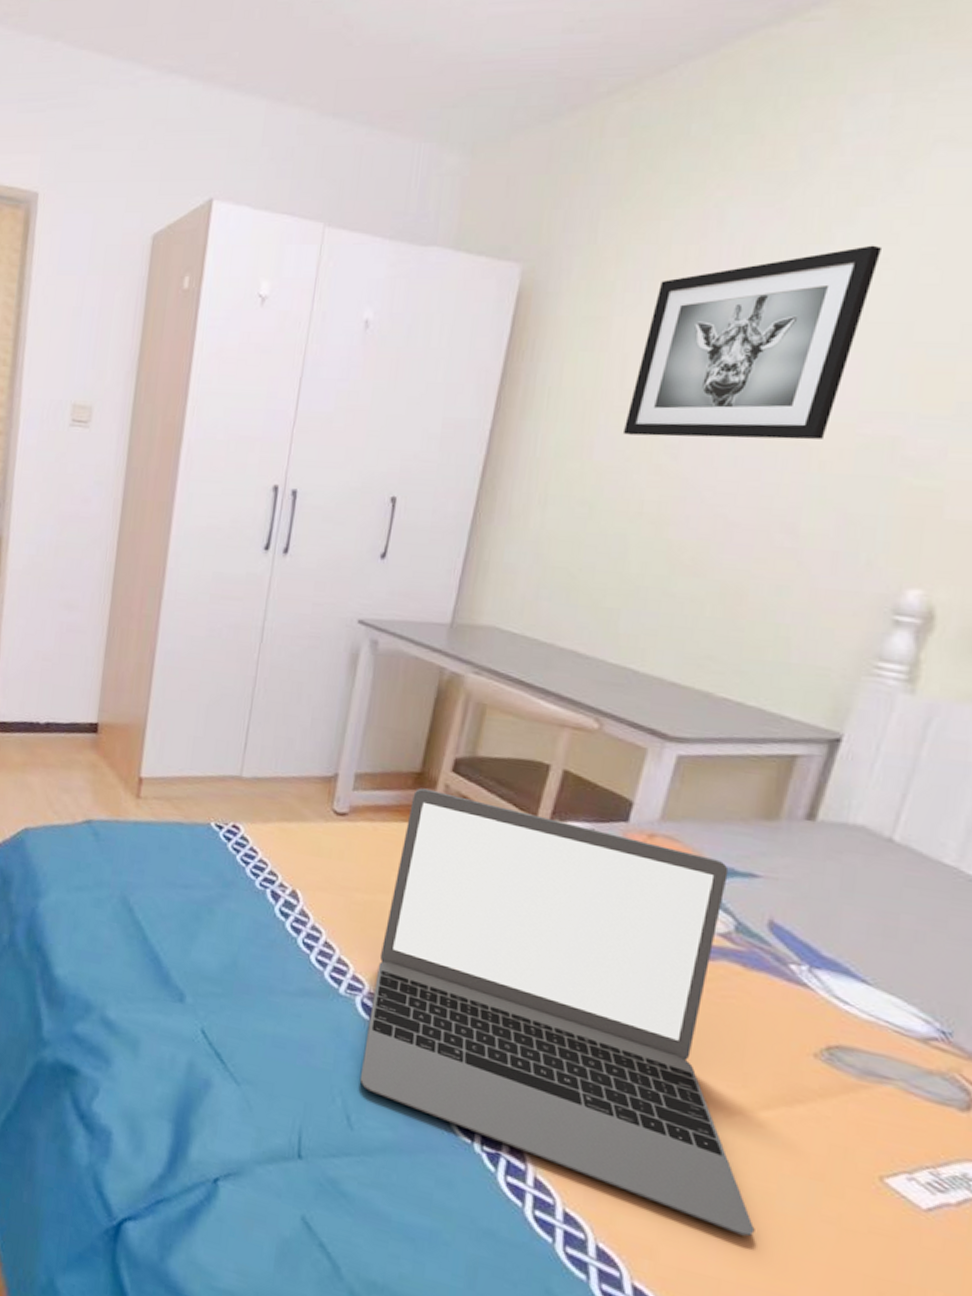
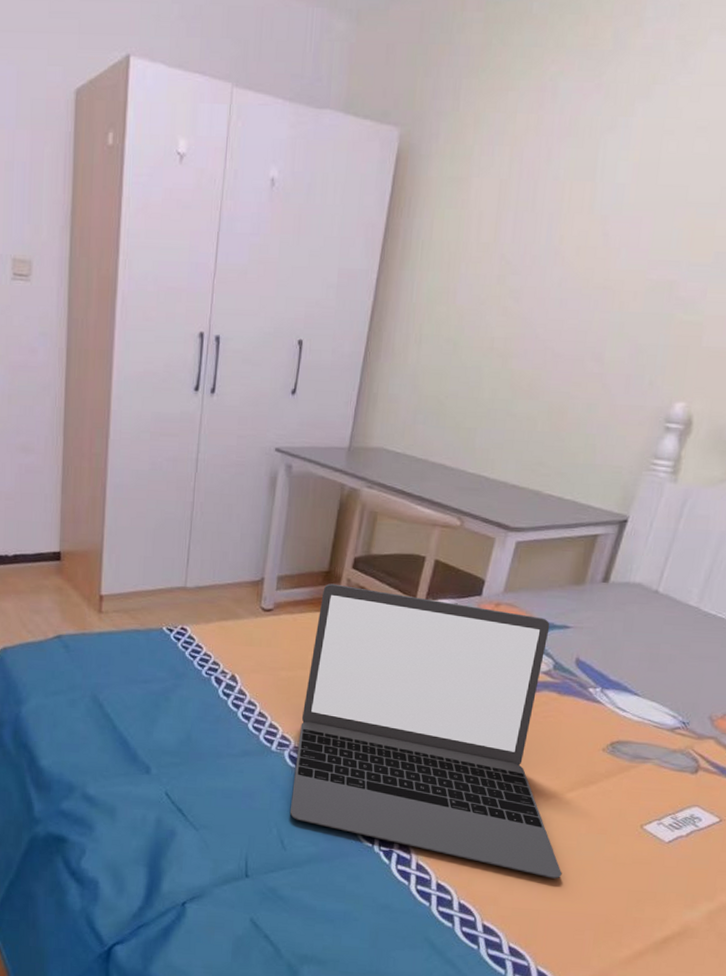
wall art: present [622,245,883,440] -> none [478,118,670,285]

